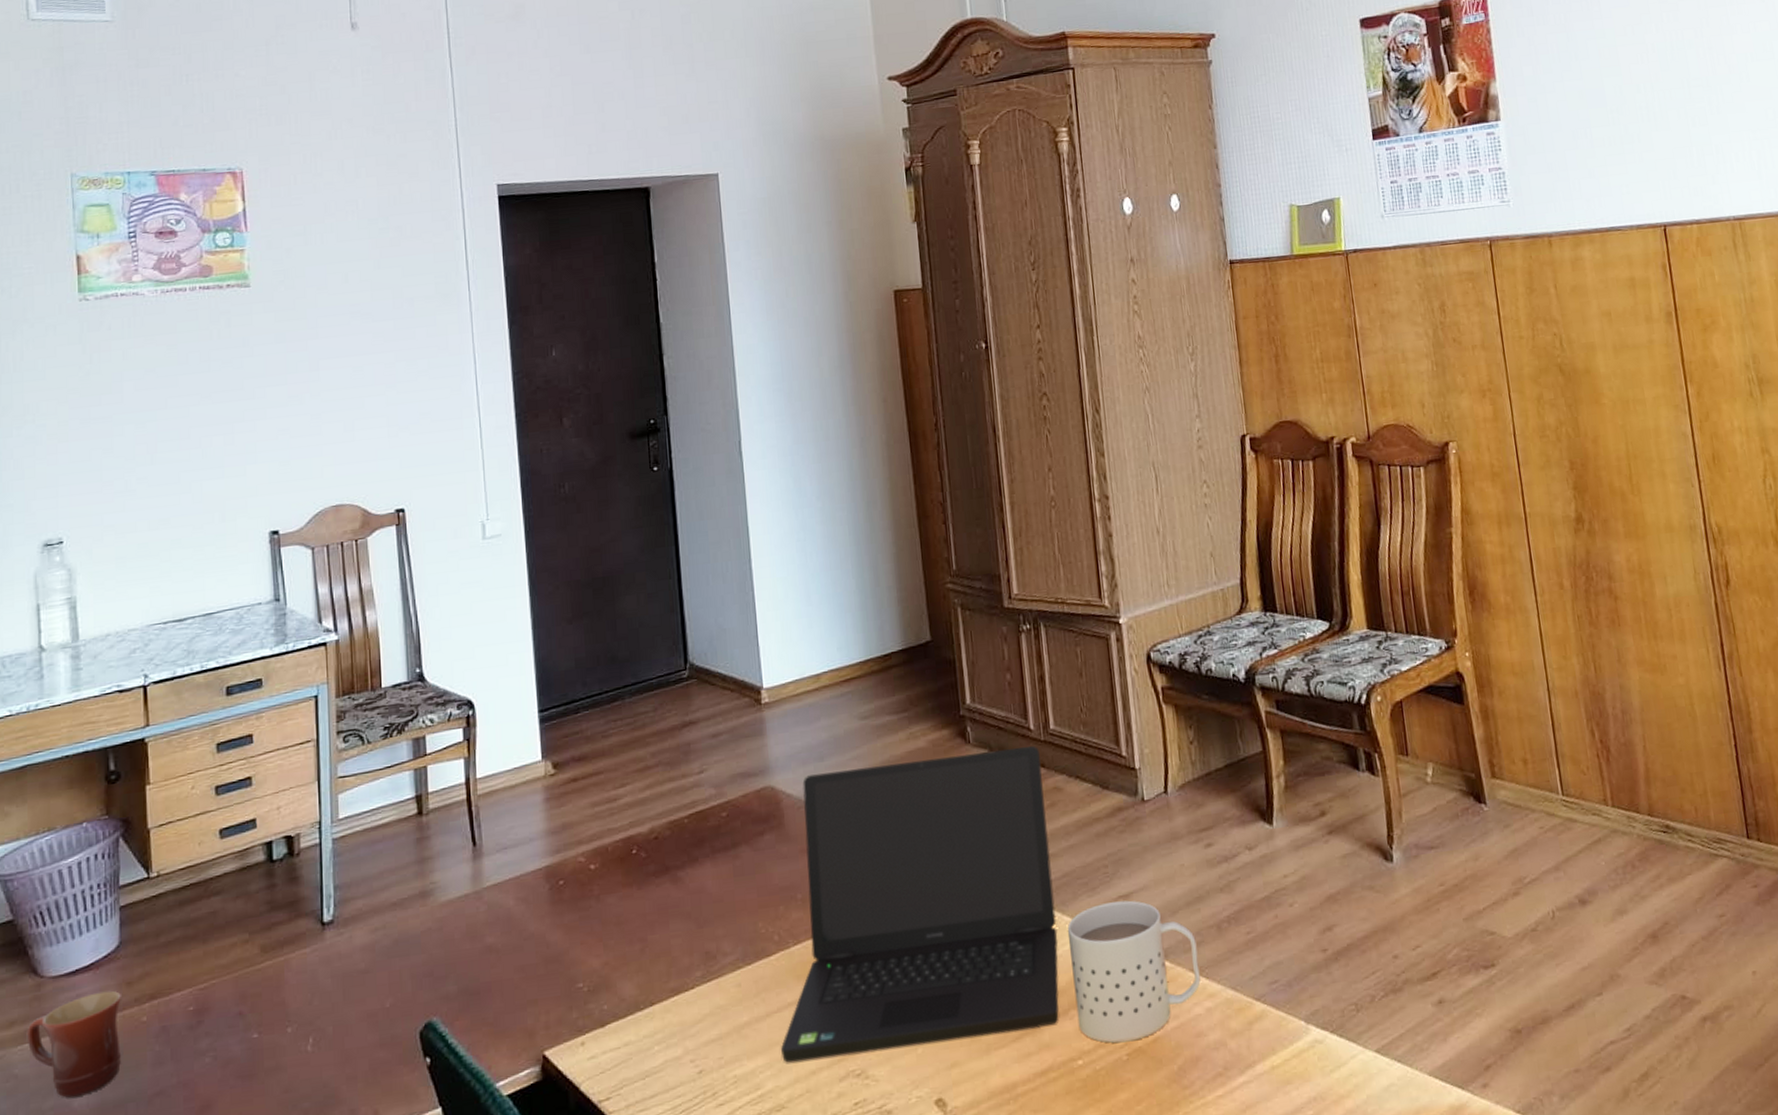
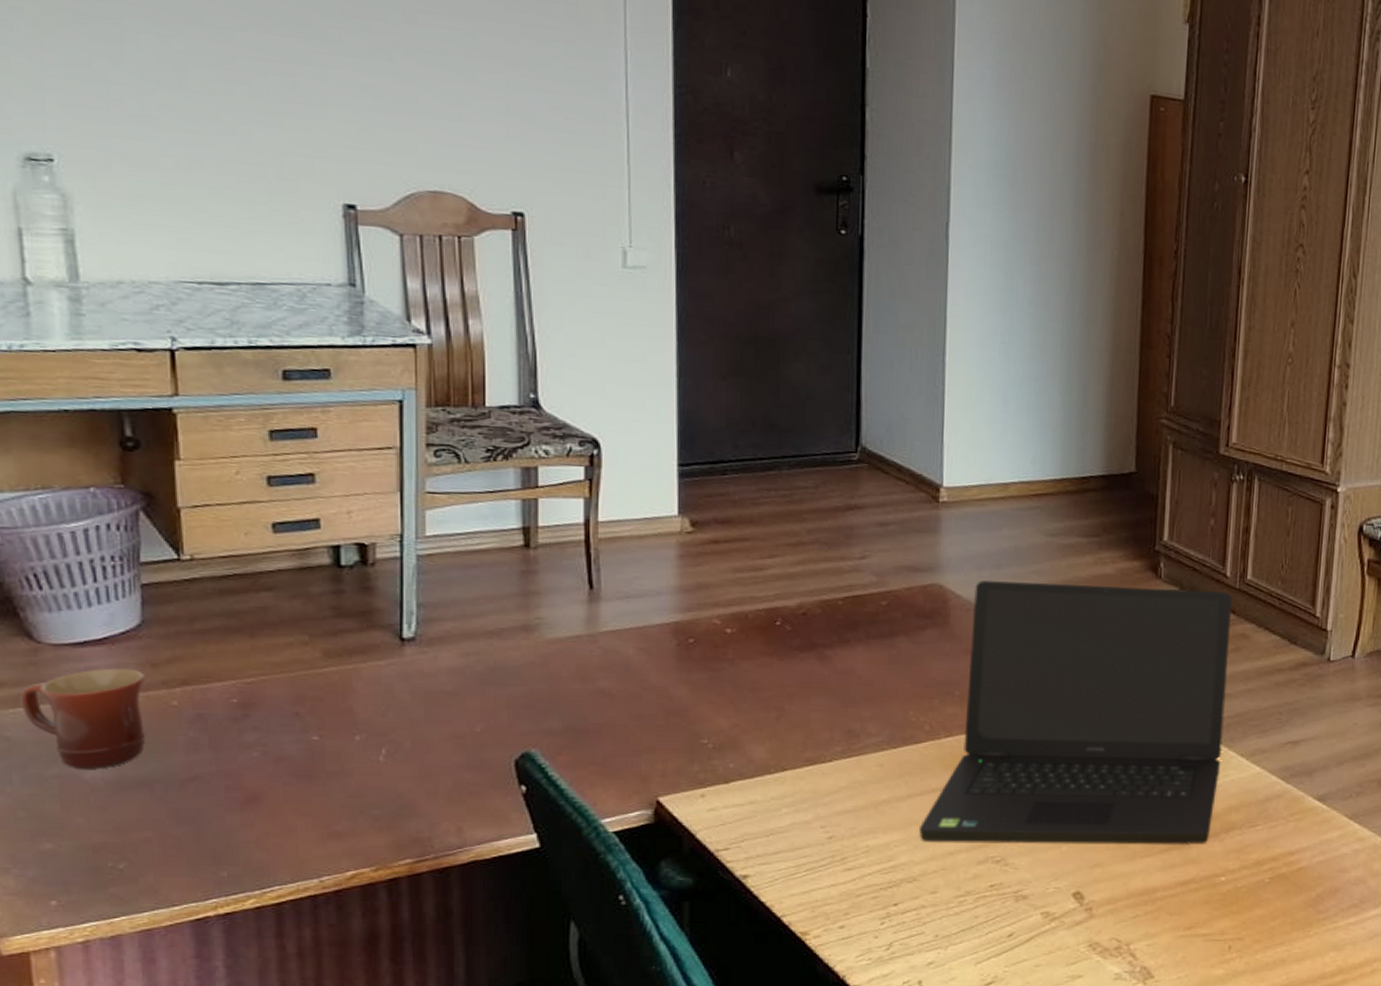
mug: present [1067,900,1201,1044] -> none [1227,746,1356,868]

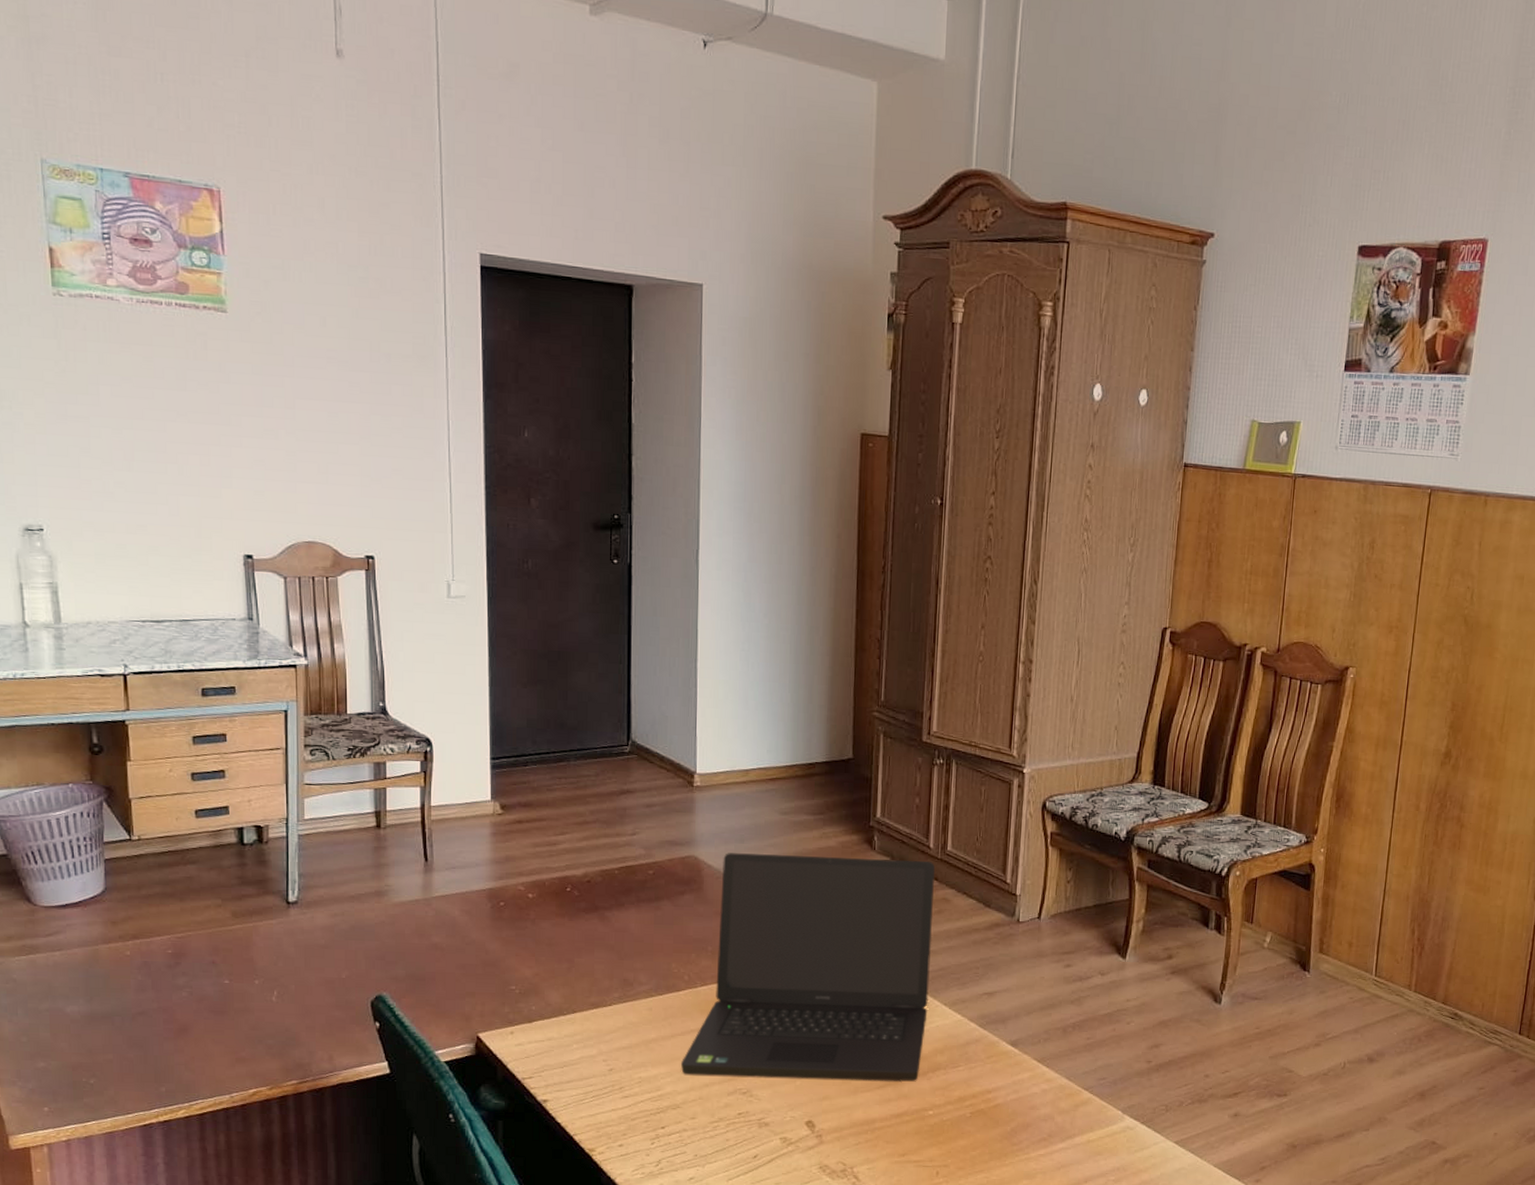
mug: present [20,668,145,769] -> none [23,925,108,1005]

